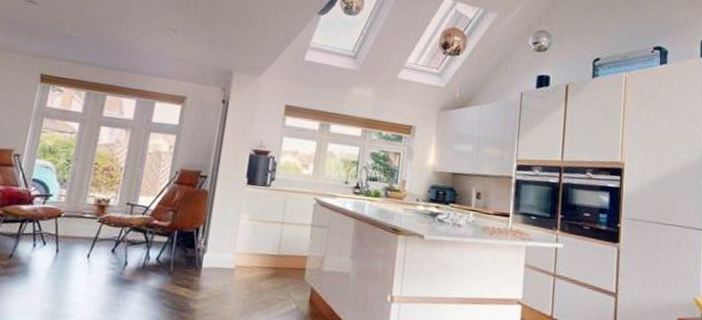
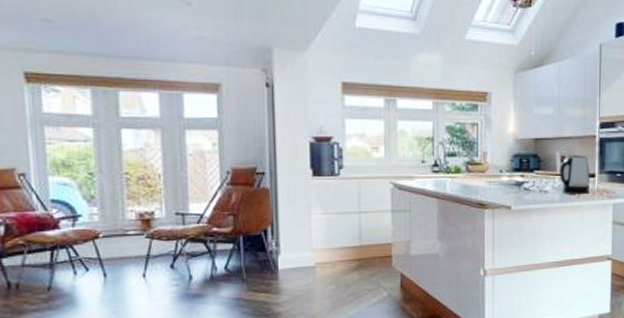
kettle: none [474,192,505,234] -> present [559,155,590,195]

